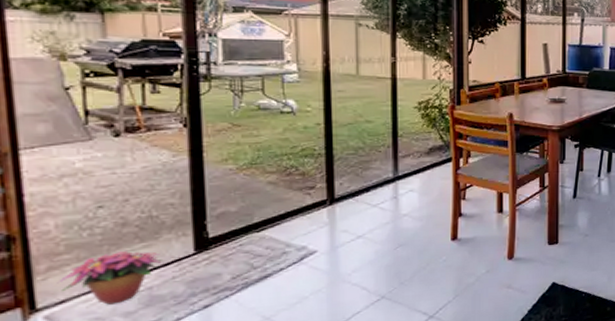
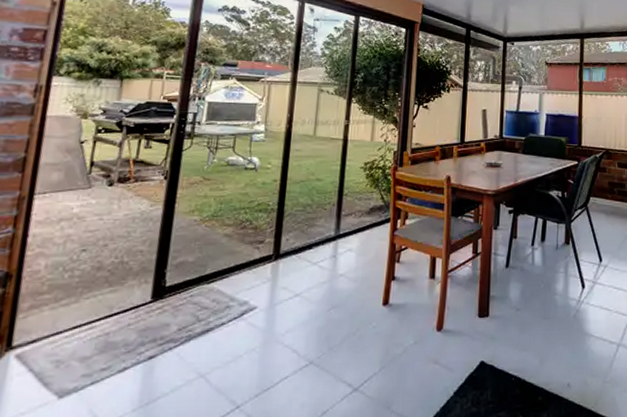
flower arrangement: present [57,250,162,305] -> none [34,294,123,348]

